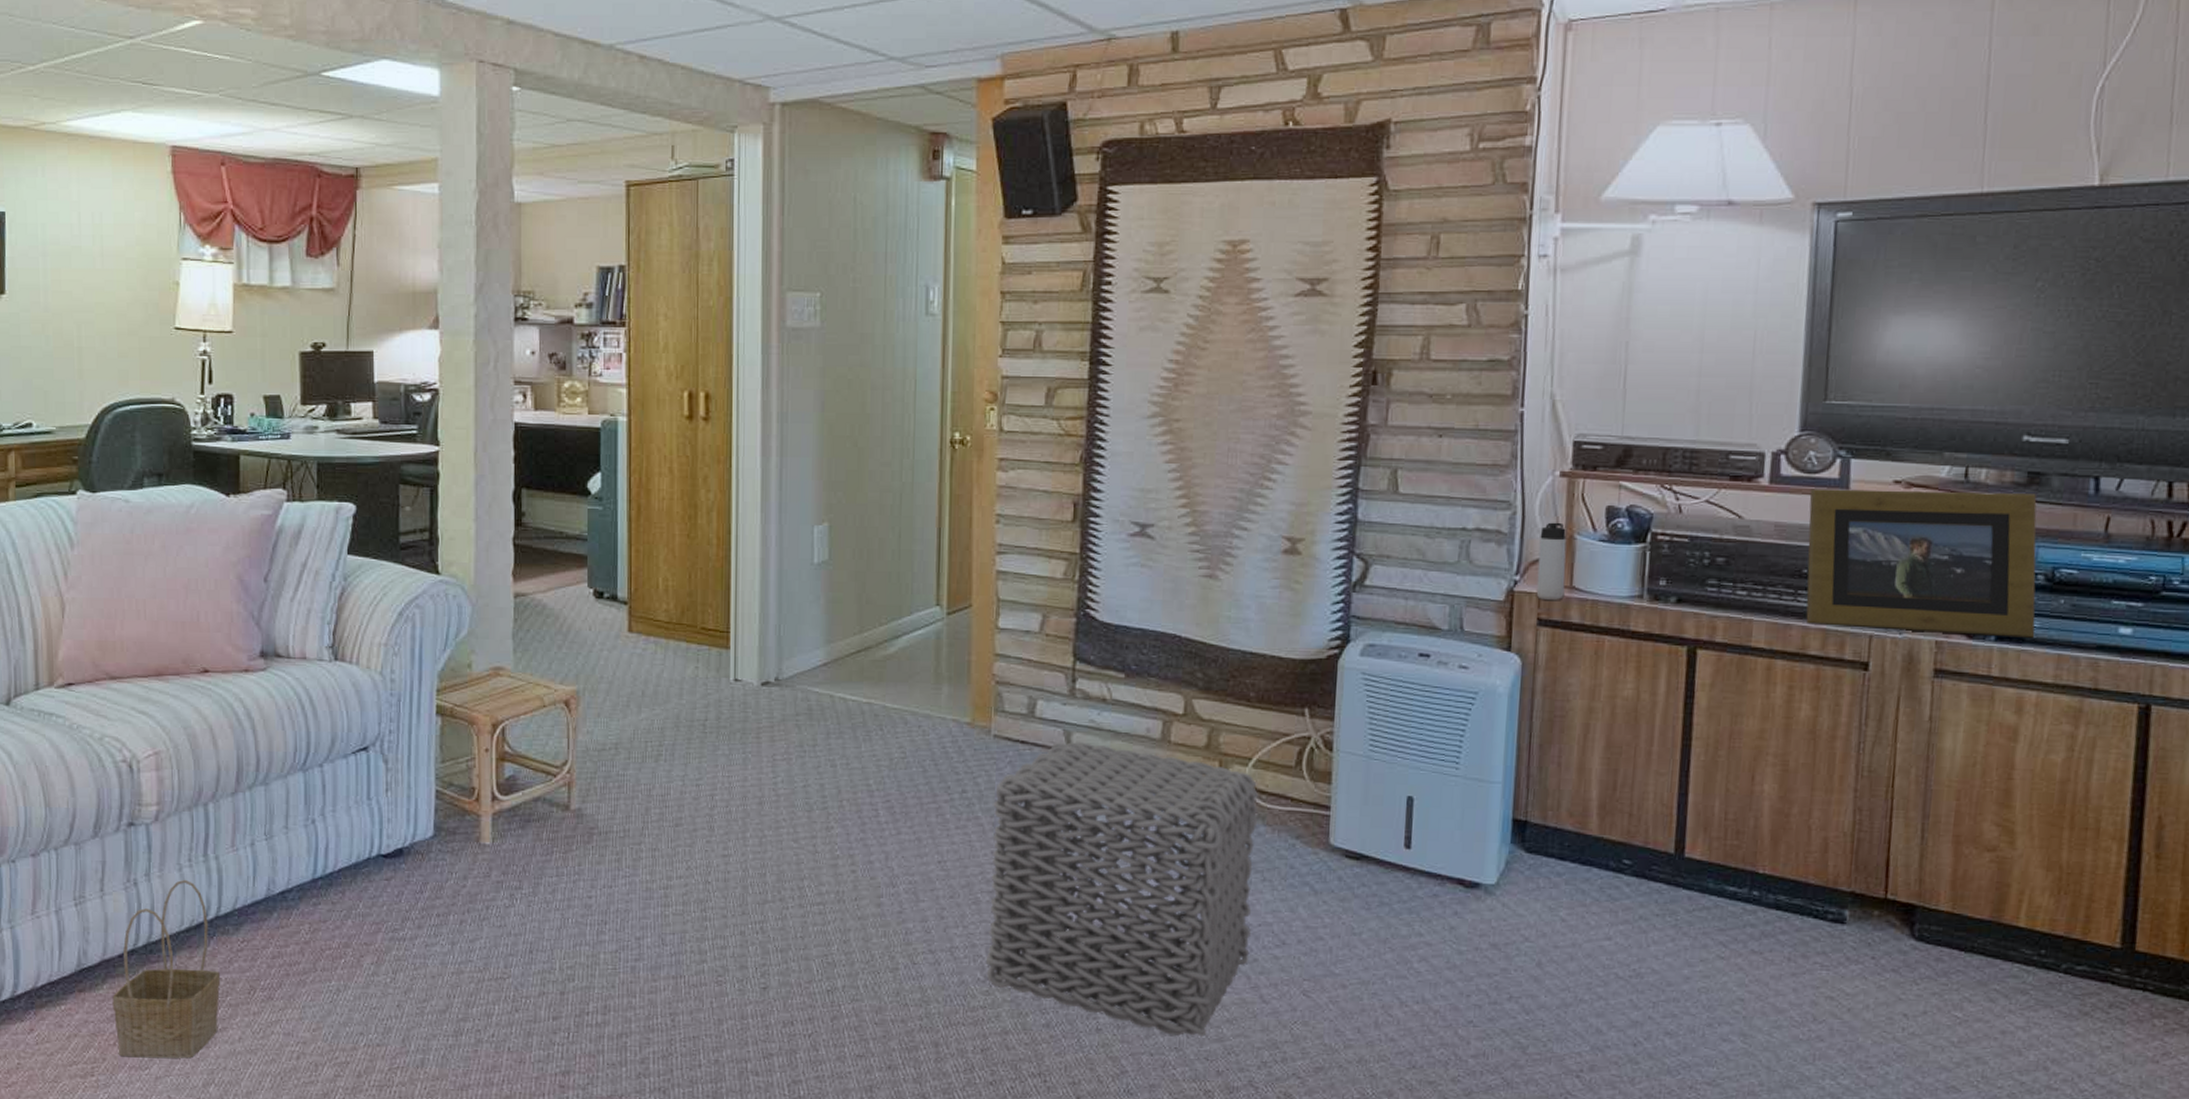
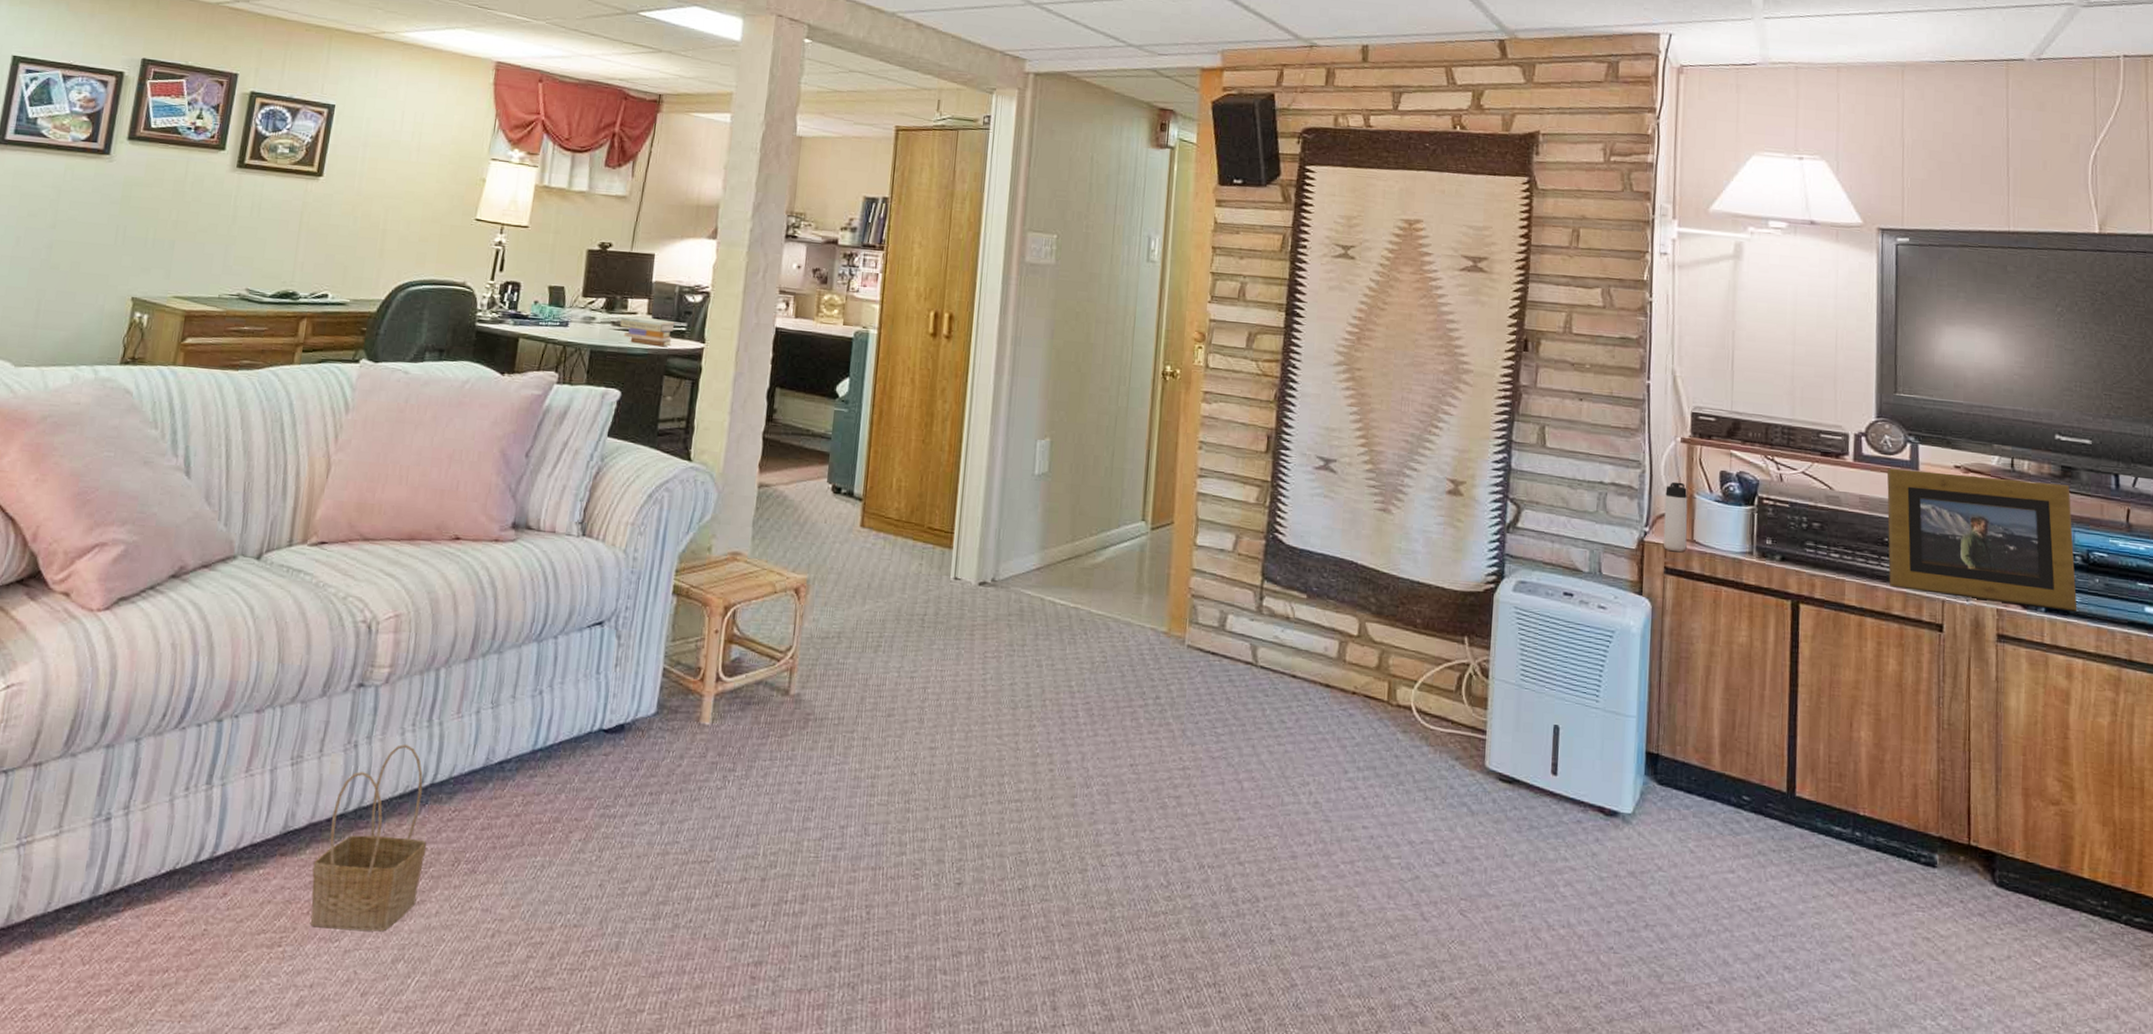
books: none [342,421,405,454] -> present [617,315,675,347]
pouf: present [985,742,1259,1037] -> none [1169,655,1424,952]

